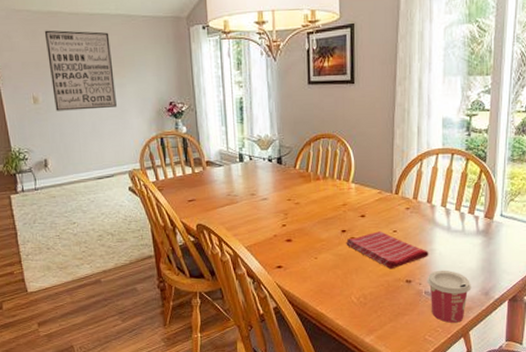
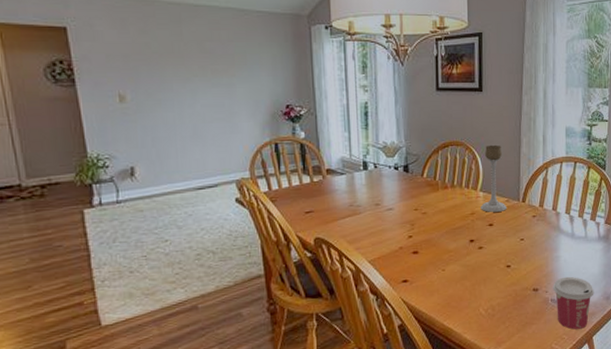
wall art: present [44,30,117,111] -> none [136,19,224,112]
dish towel: present [346,231,429,270] -> none [474,240,555,279]
candle holder: none [352,136,379,204] -> present [480,144,507,212]

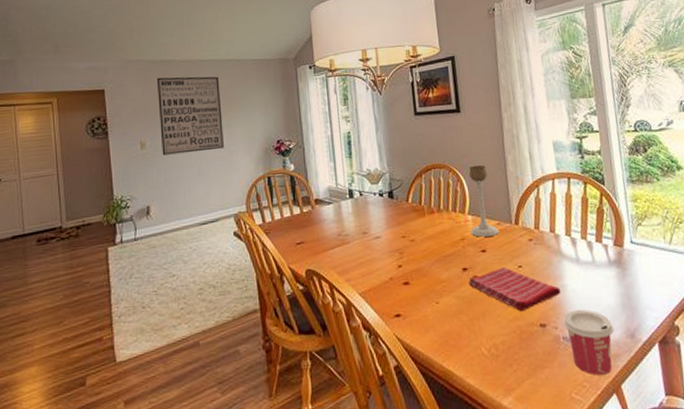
wall art: none [136,19,224,112] -> present [156,76,224,156]
dish towel: none [474,240,555,279] -> present [468,267,561,312]

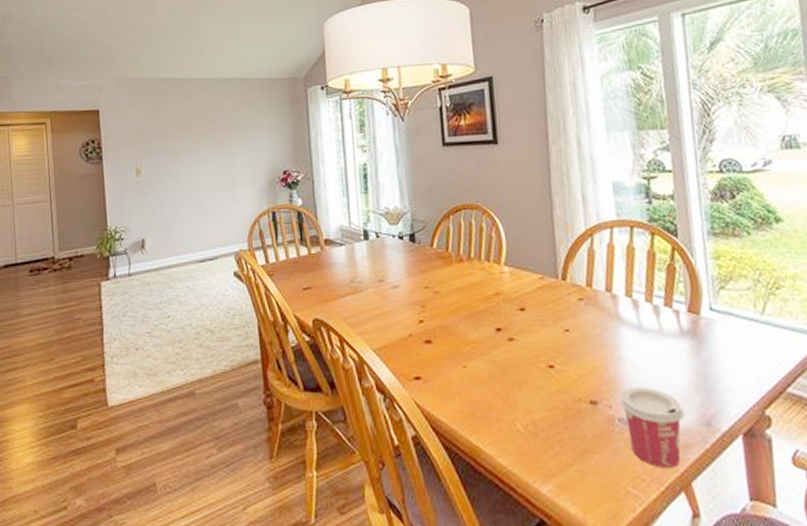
wall art: present [156,76,224,156] -> none [153,97,225,184]
candle holder: present [468,164,499,237] -> none [506,206,542,293]
dish towel: present [468,267,561,312] -> none [503,330,618,385]

